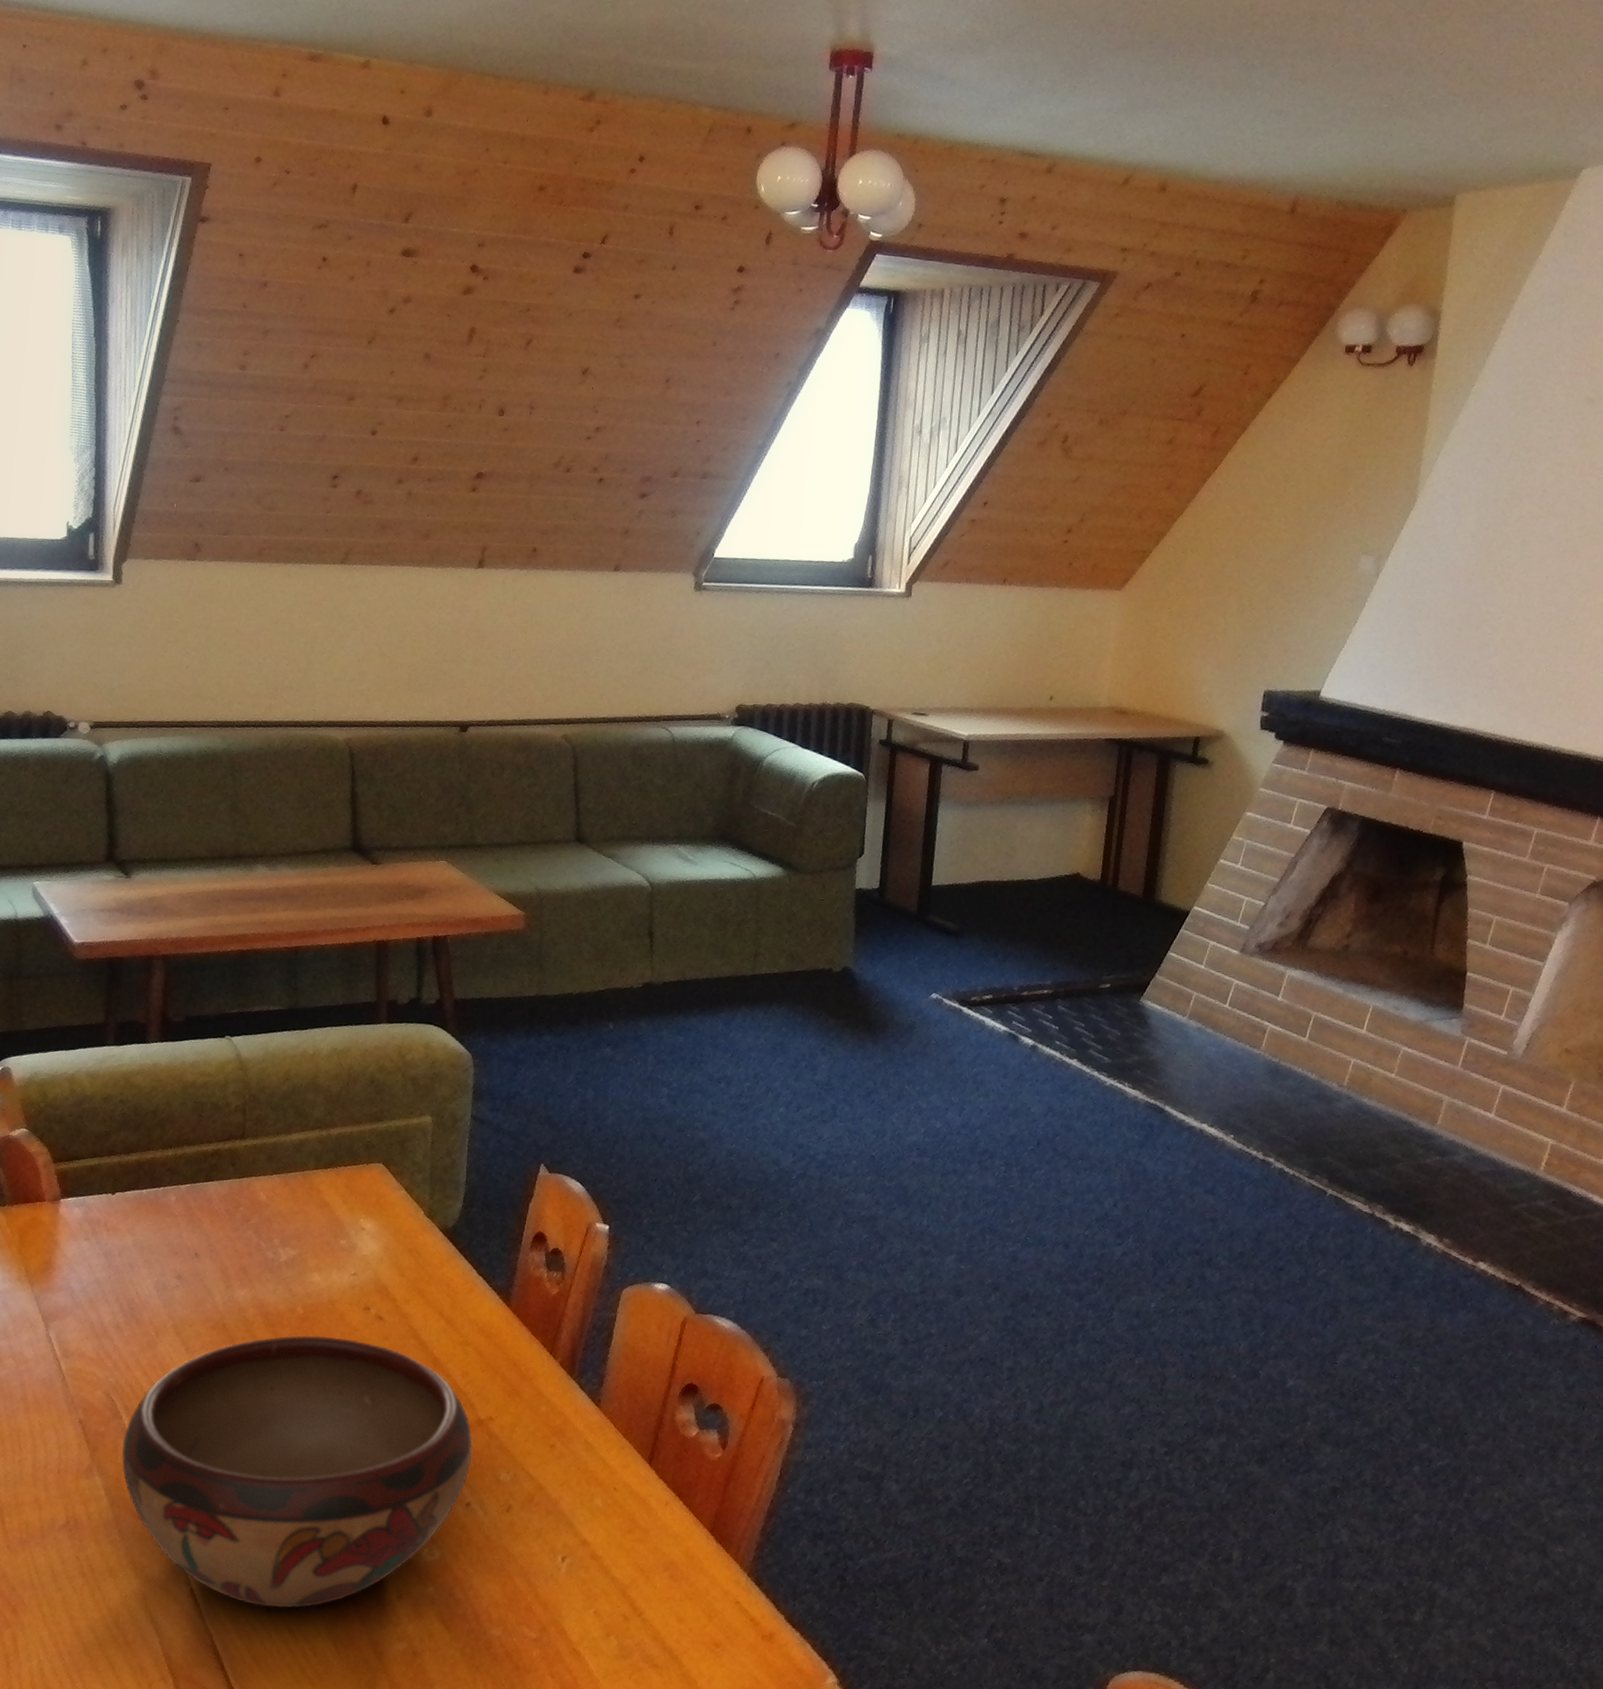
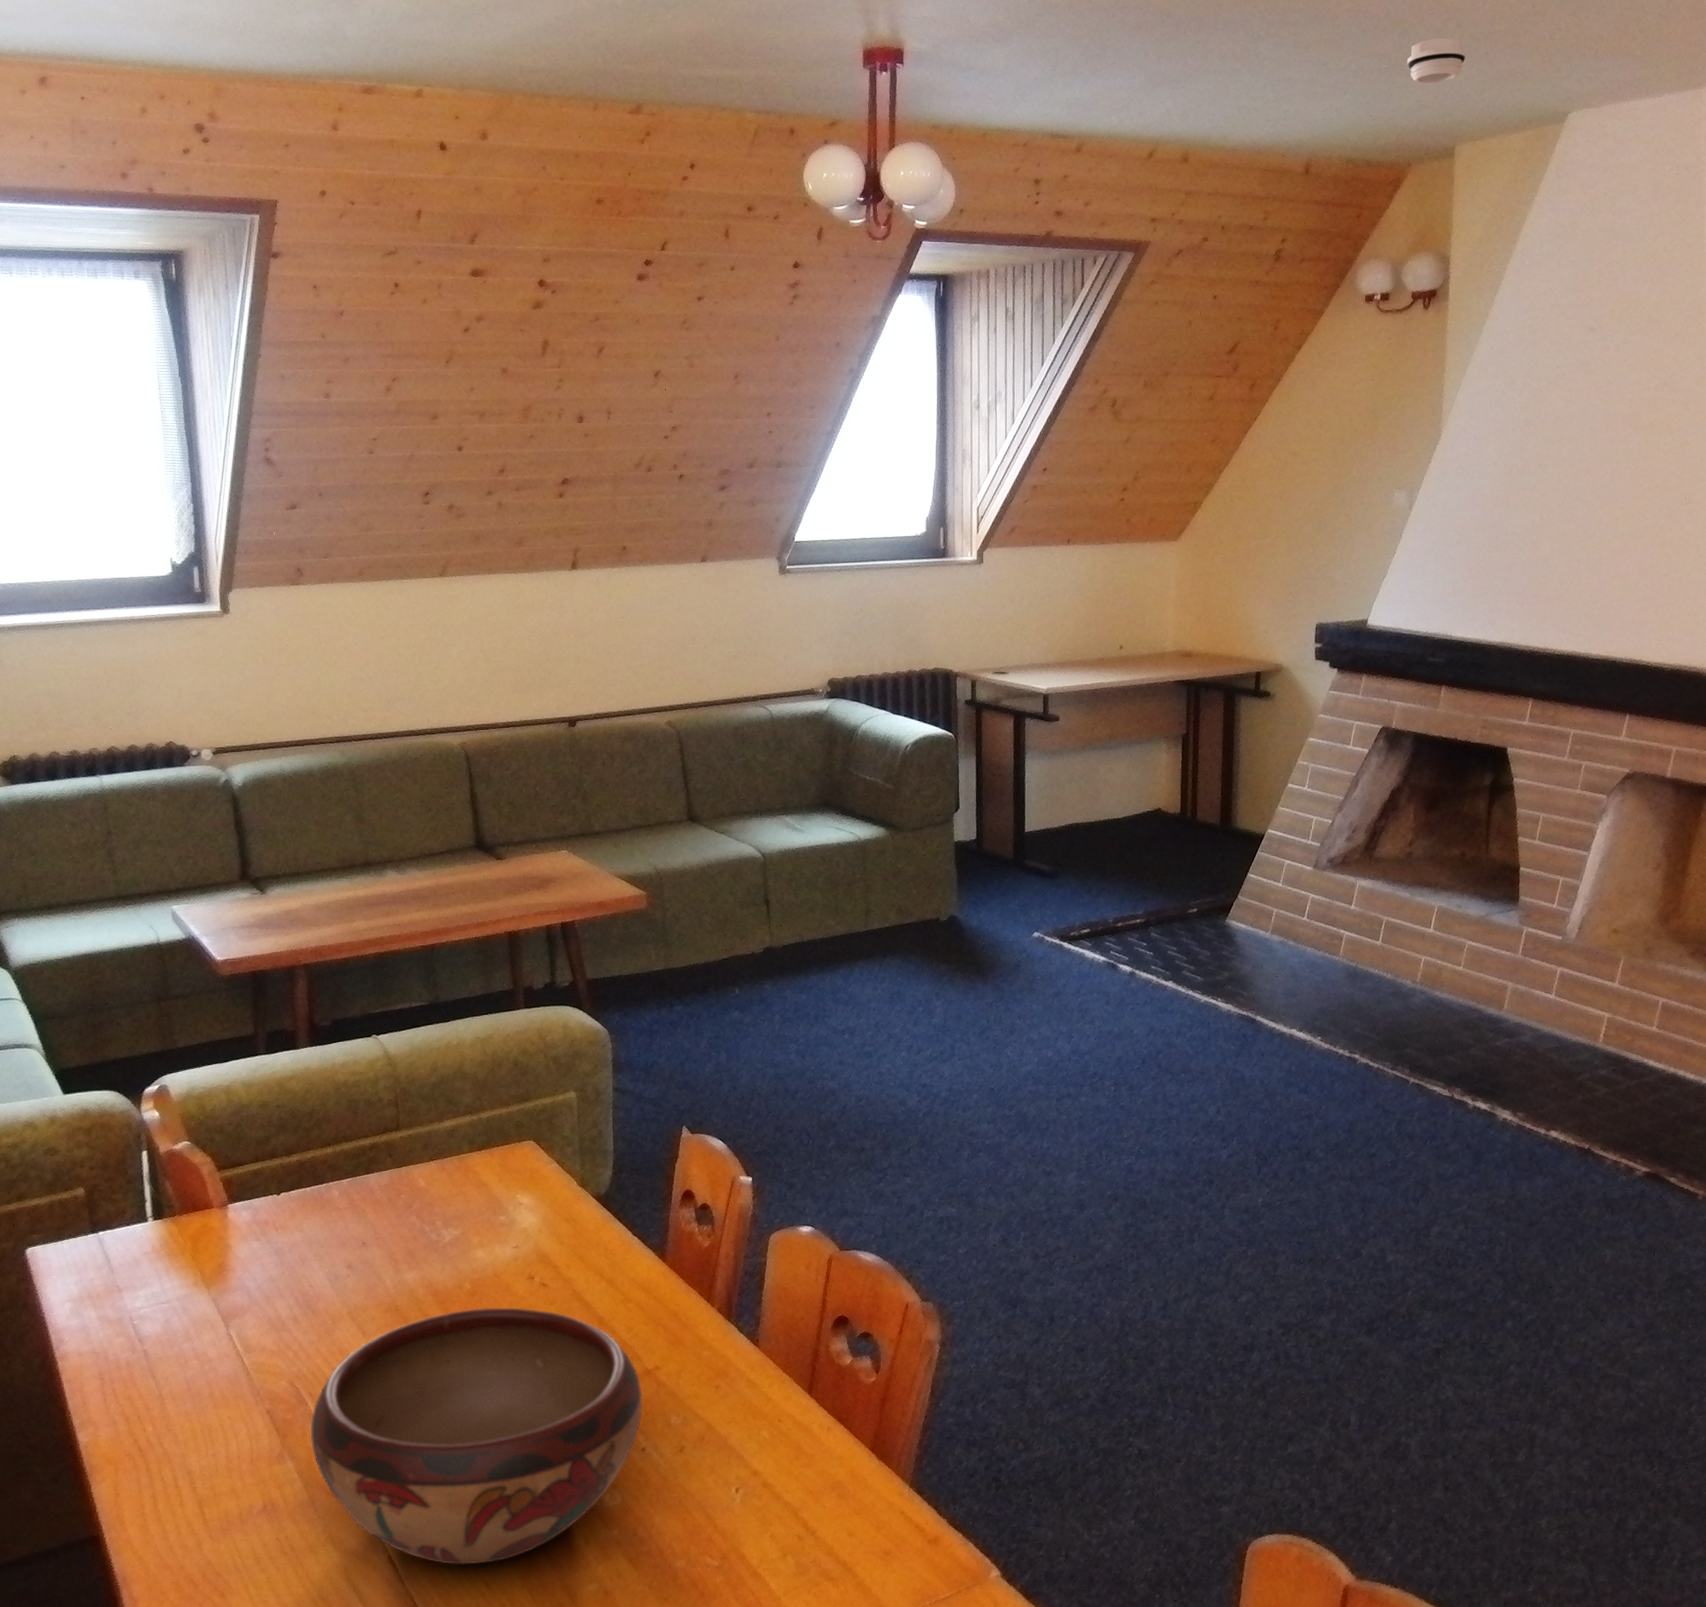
smoke detector: none [1410,79,1475,128] -> present [1407,37,1466,84]

